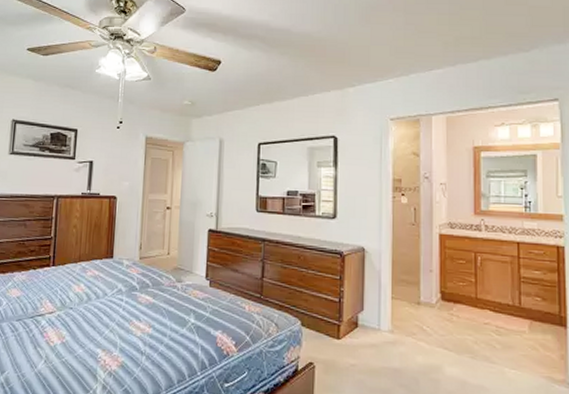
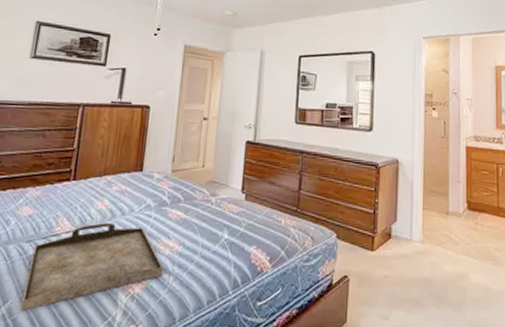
serving tray: none [16,305,136,381] -> present [20,223,164,311]

